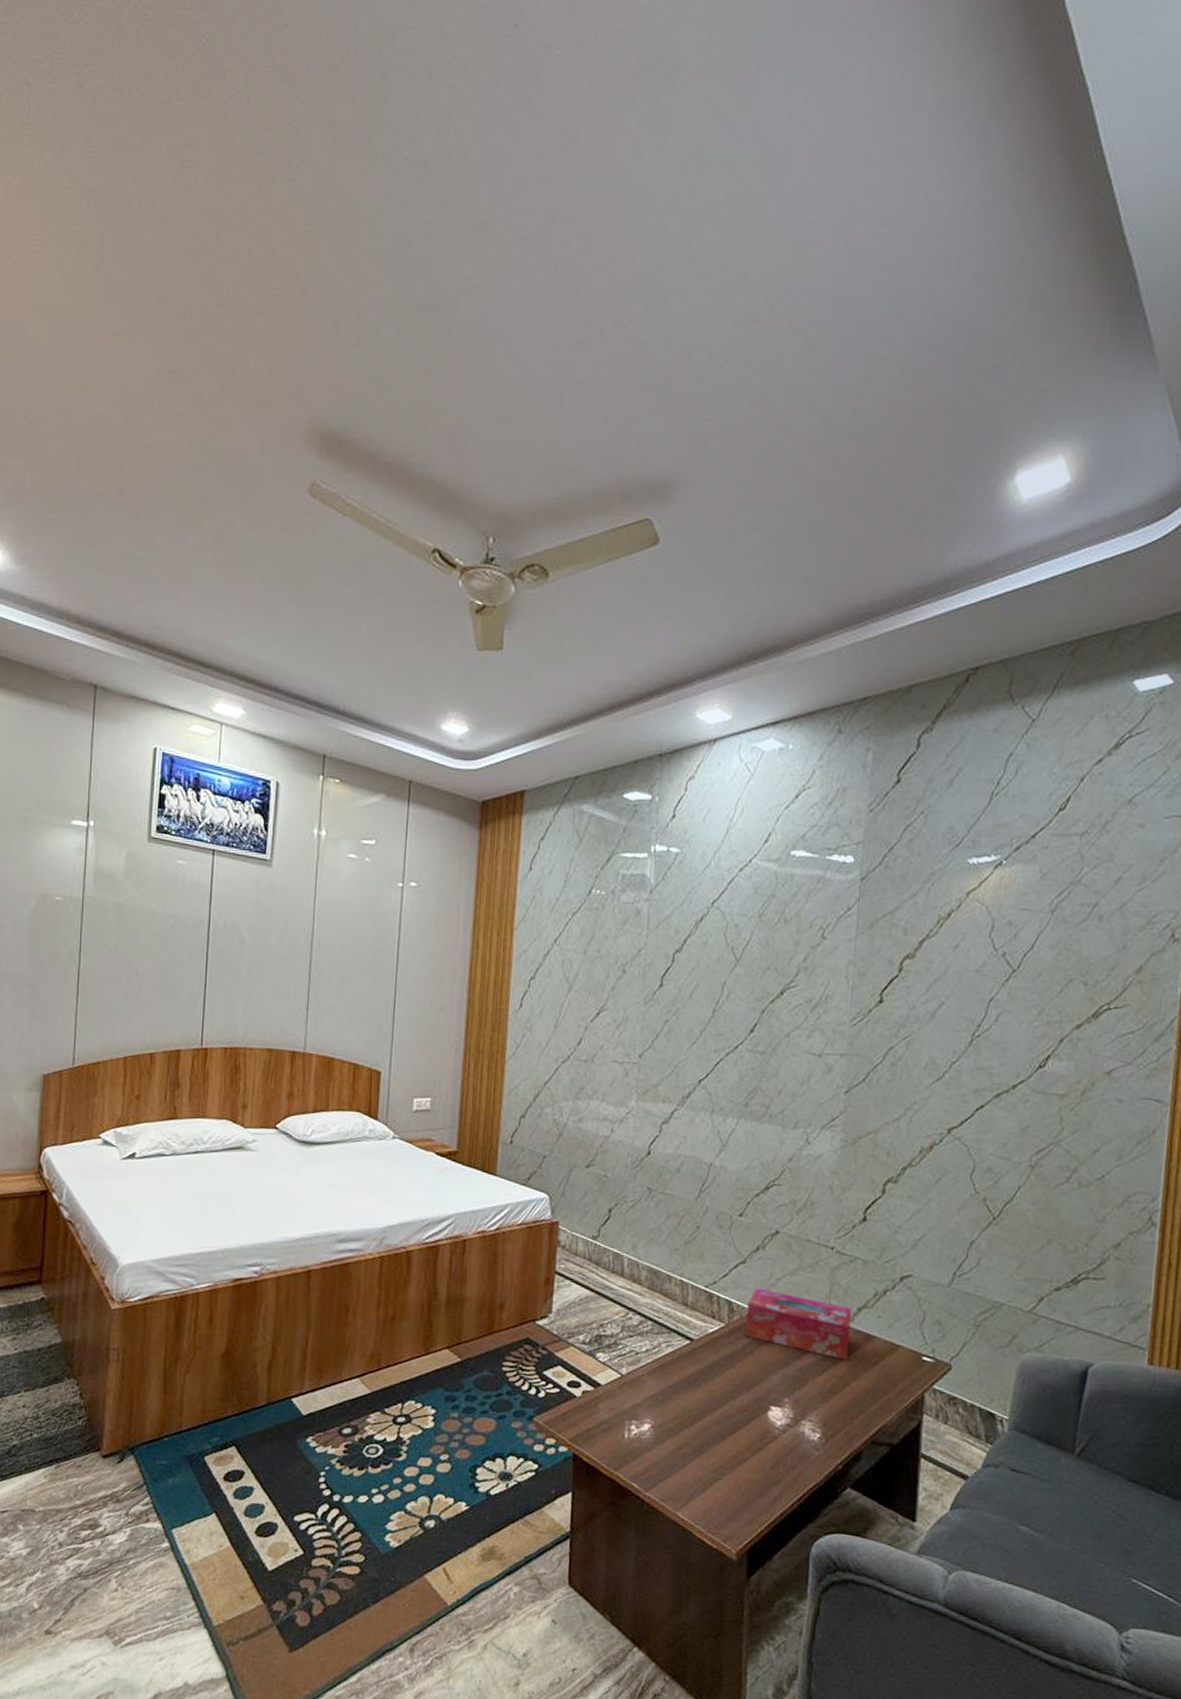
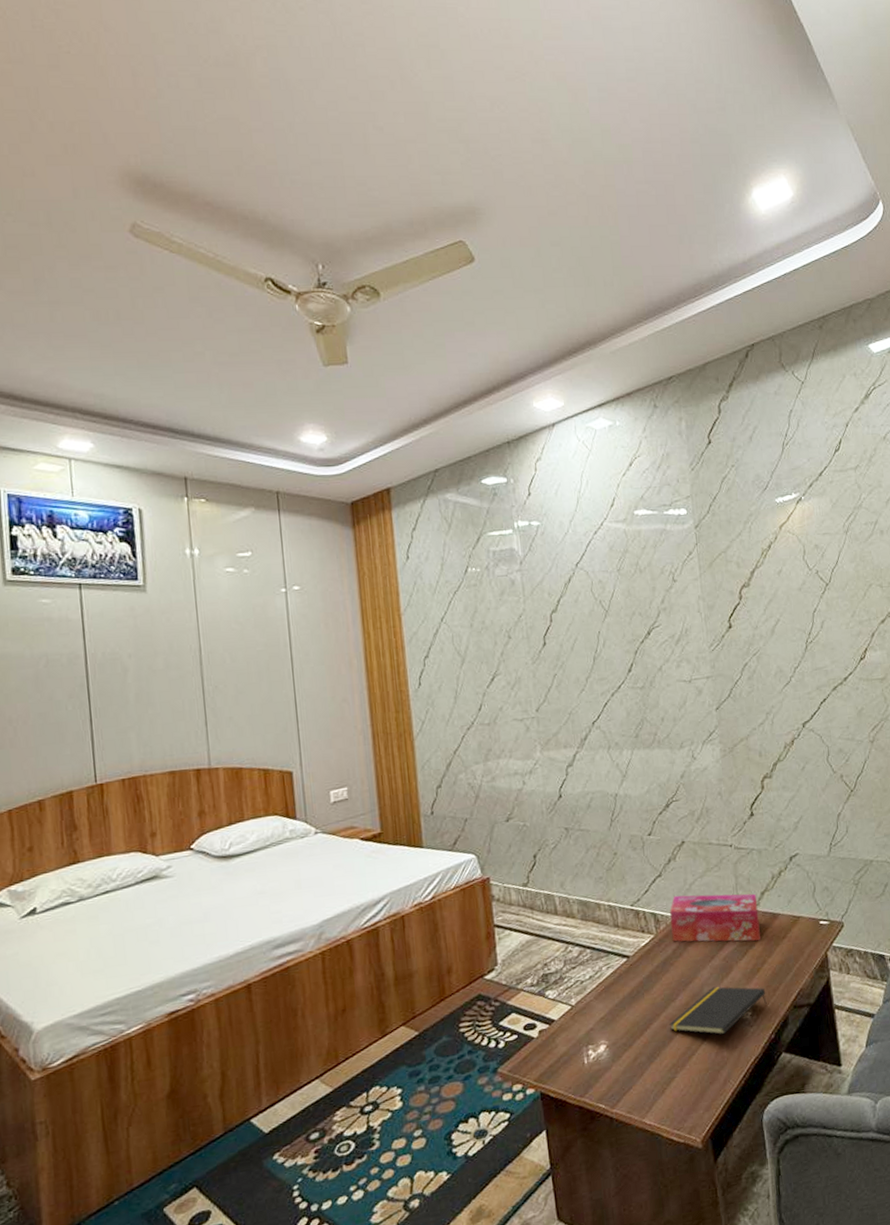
notepad: none [723,1396,842,1450] -> present [669,986,767,1035]

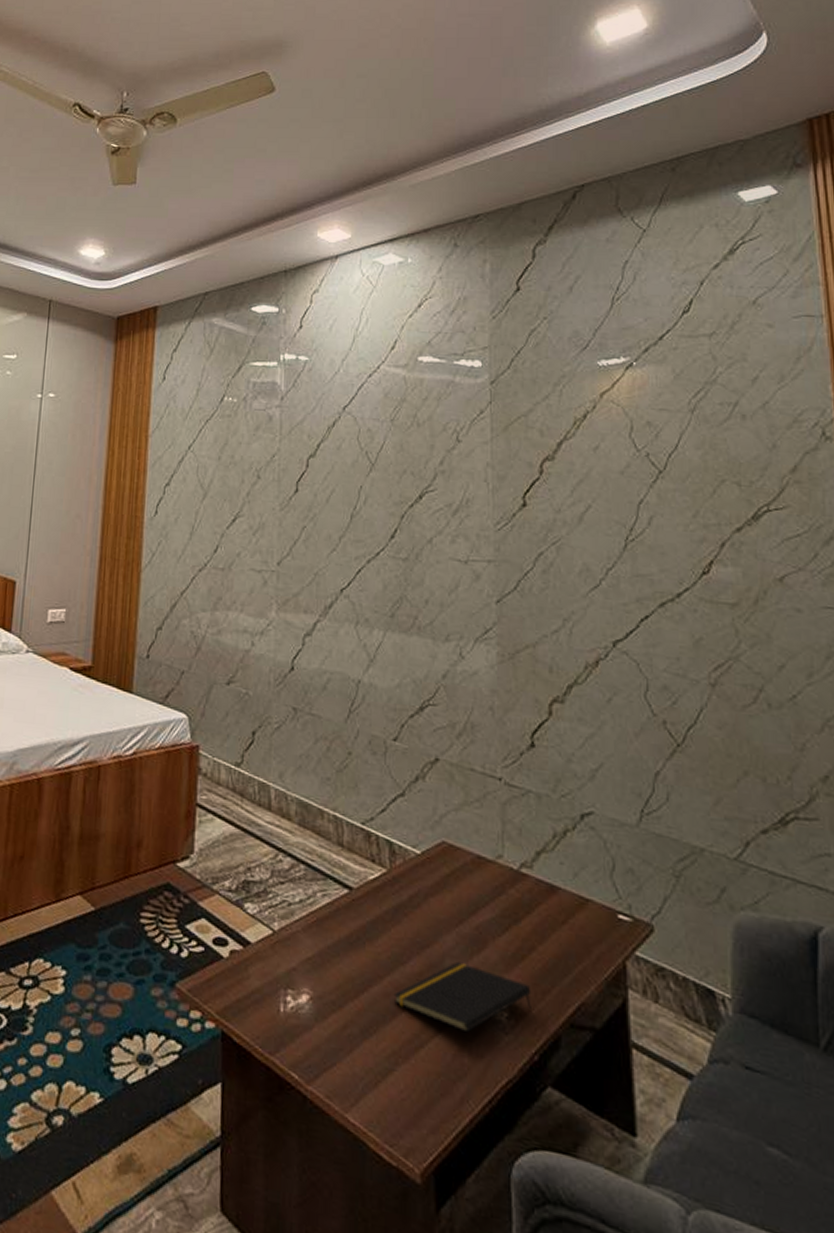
tissue box: present [670,893,761,942] -> none [410,825,530,918]

